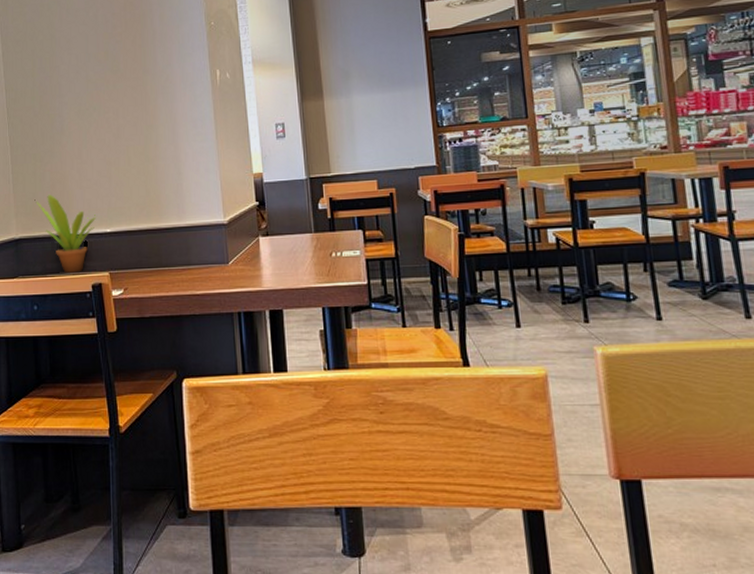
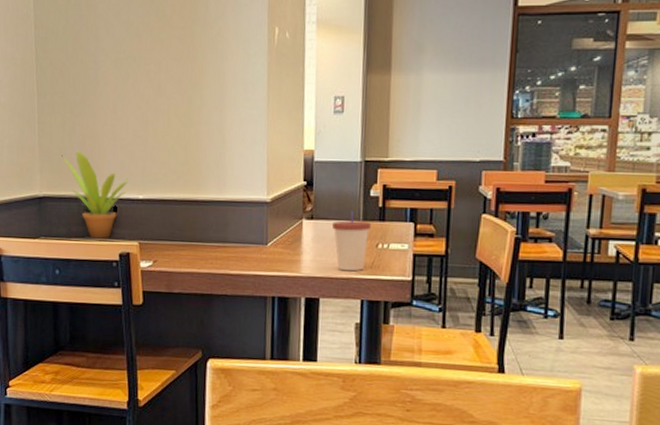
cup: none [287,224,324,282] -> present [332,211,372,272]

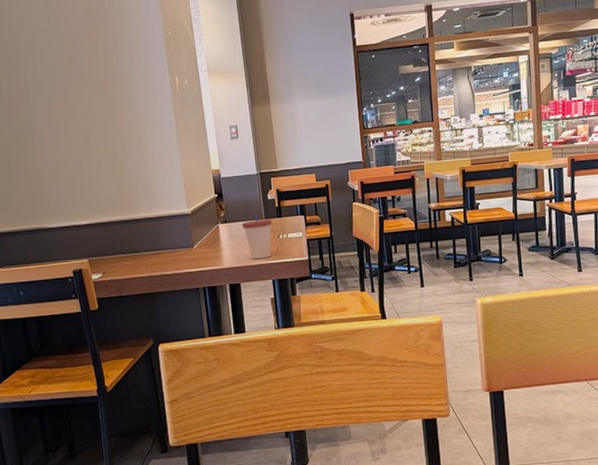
potted plant: present [62,152,129,239] -> none [12,192,73,262]

